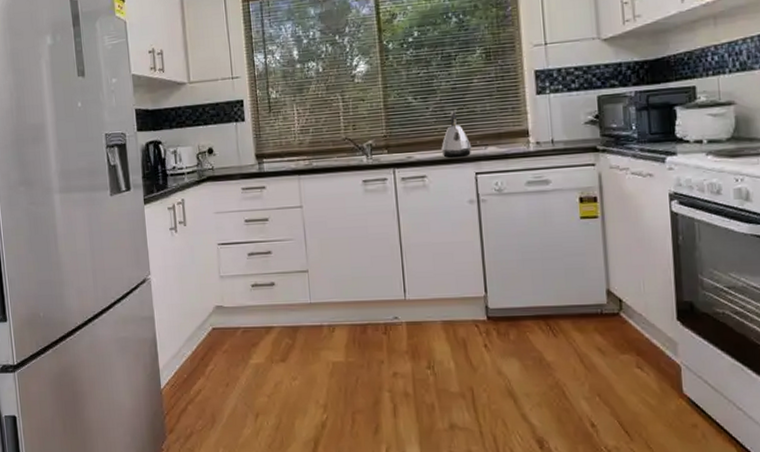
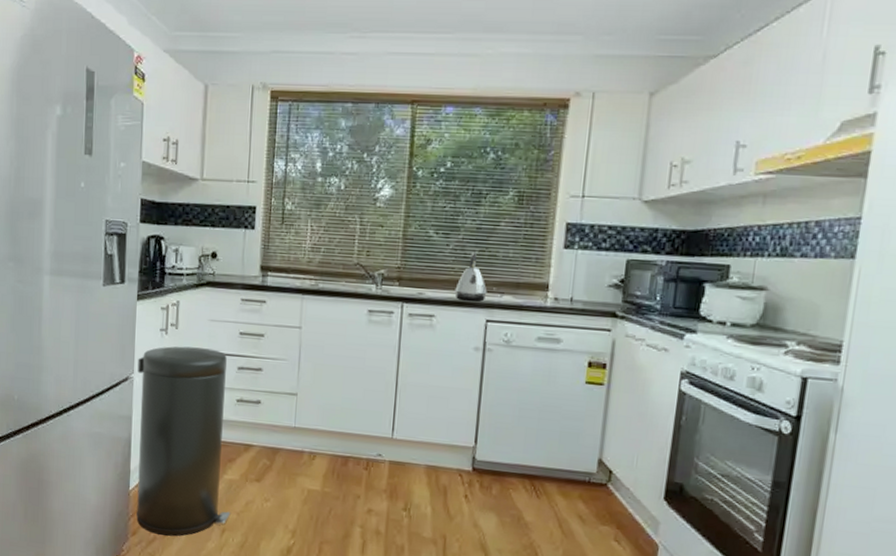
pedal bin: none [152,240,262,428] -> present [136,346,231,536]

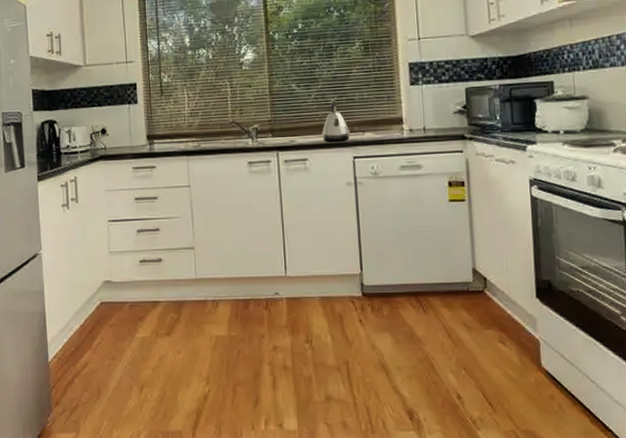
pedal bin: present [136,346,231,536] -> none [44,217,147,401]

